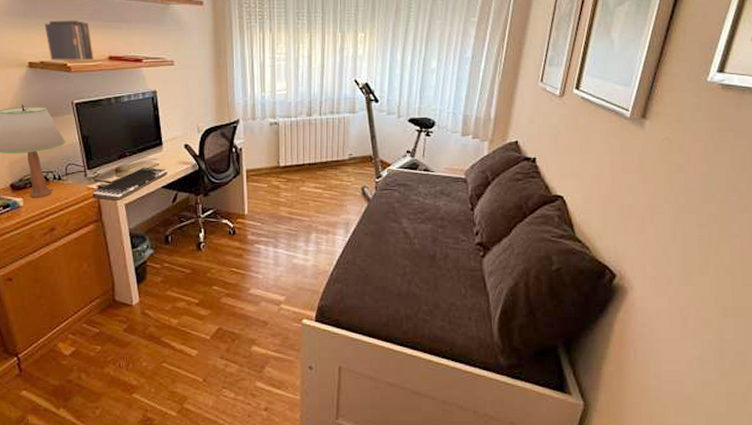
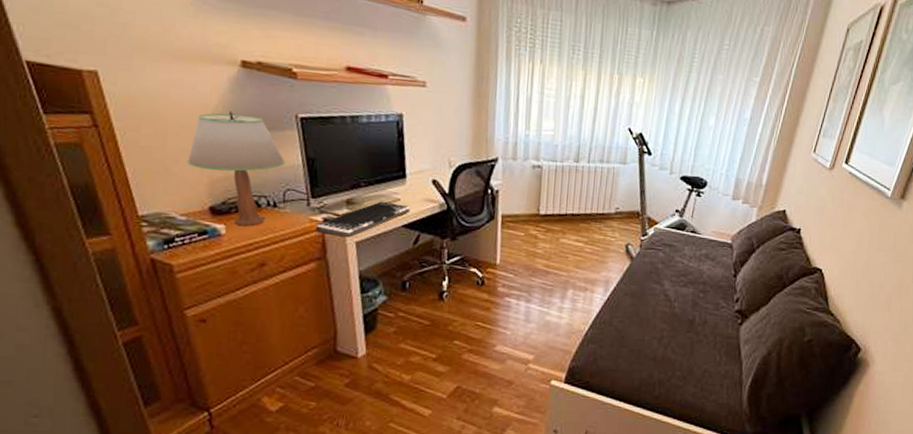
books: present [44,21,94,61] -> none [265,13,328,68]

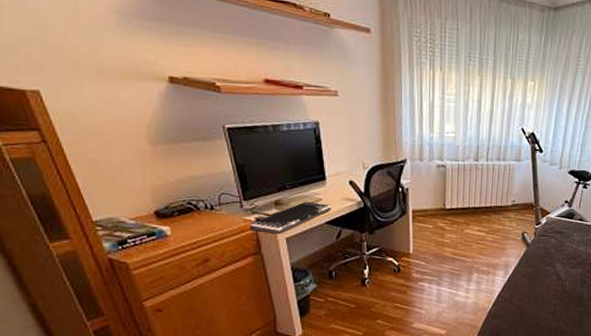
table lamp: present [187,110,286,227] -> none [130,123,218,228]

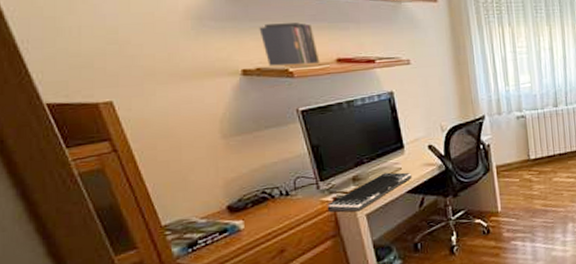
books: none [186,31,247,81] -> present [259,22,320,66]

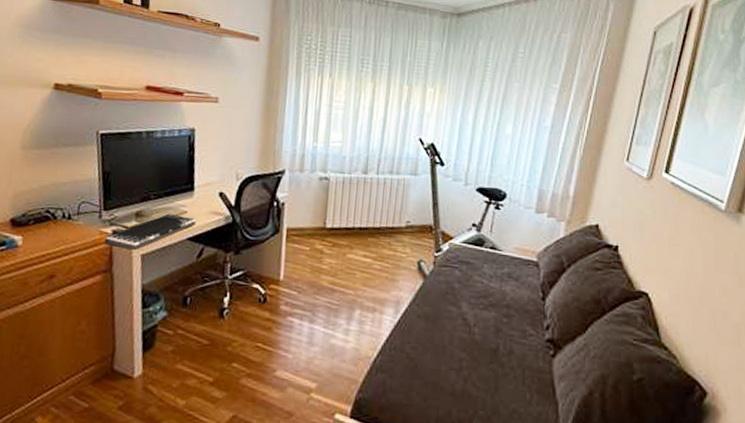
books: present [259,22,320,66] -> none [79,41,130,88]

